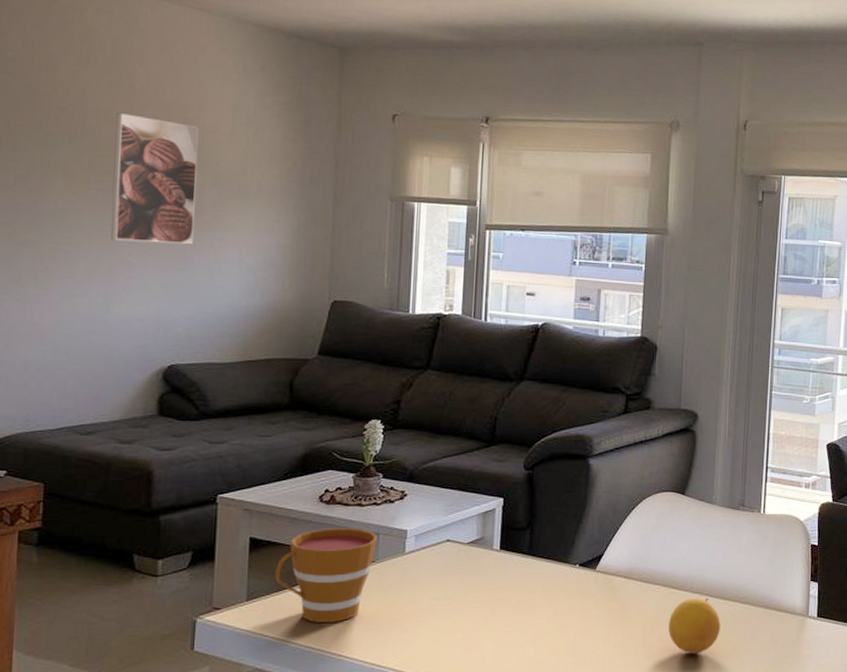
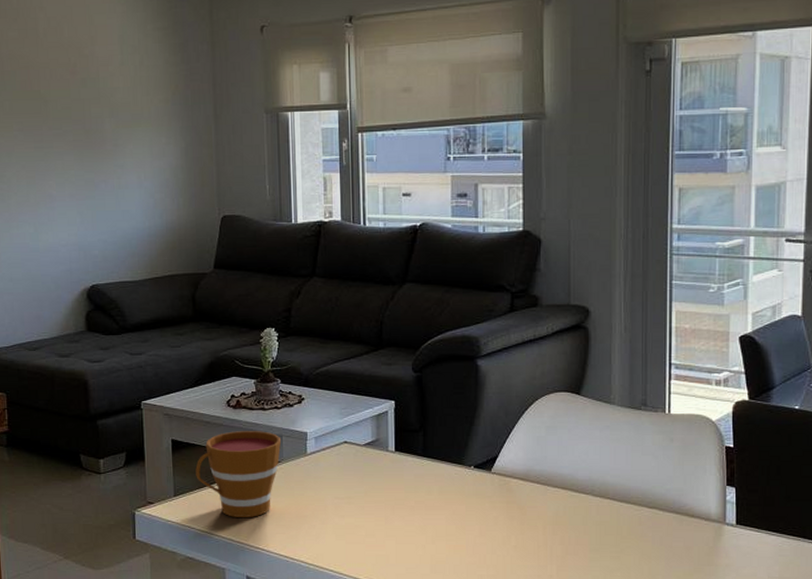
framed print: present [111,113,199,245] -> none [27,57,100,176]
fruit: present [668,597,721,654] -> none [569,501,627,558]

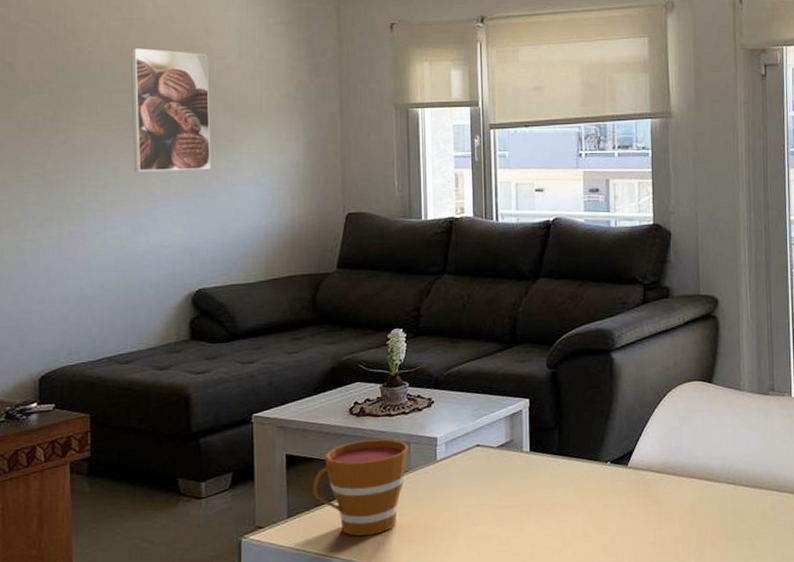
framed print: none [27,57,100,176] -> present [131,48,212,172]

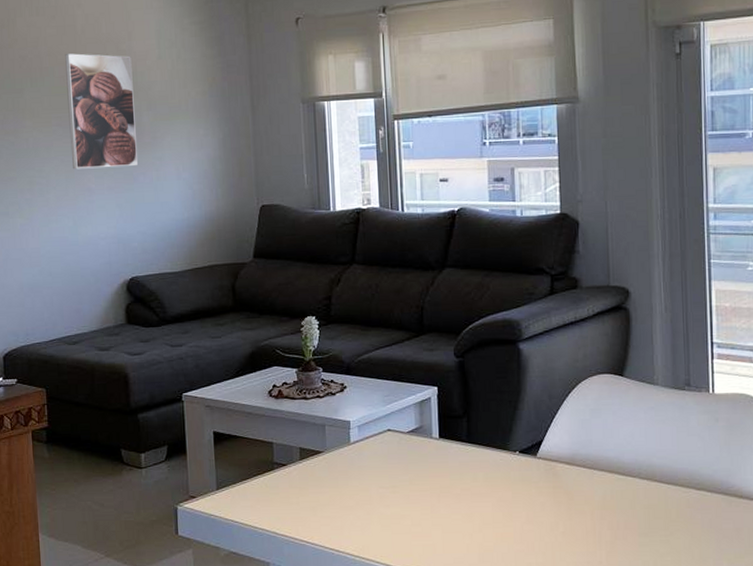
cup: present [313,439,408,536] -> none [238,421,324,510]

